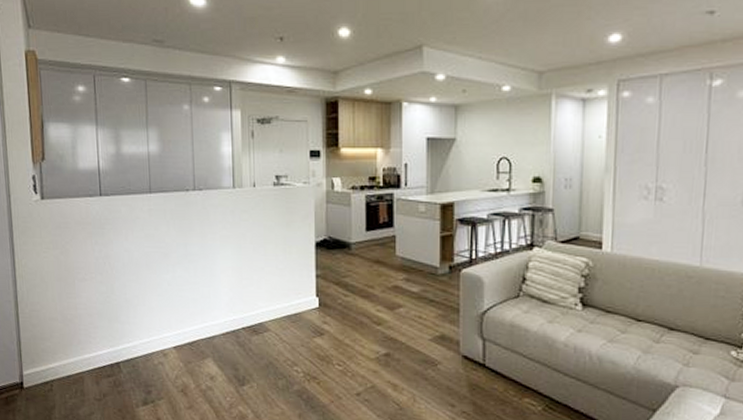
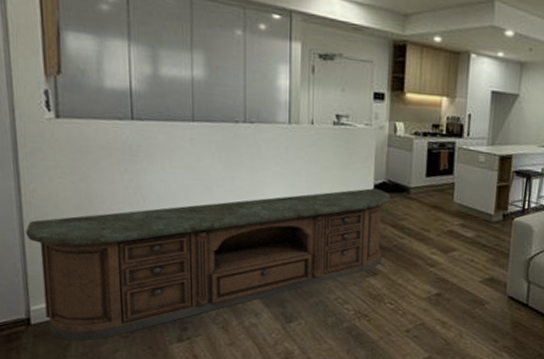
sideboard: none [19,246,332,404] -> present [26,188,391,341]

